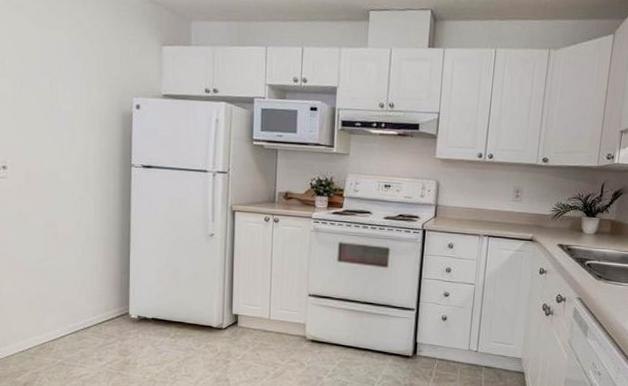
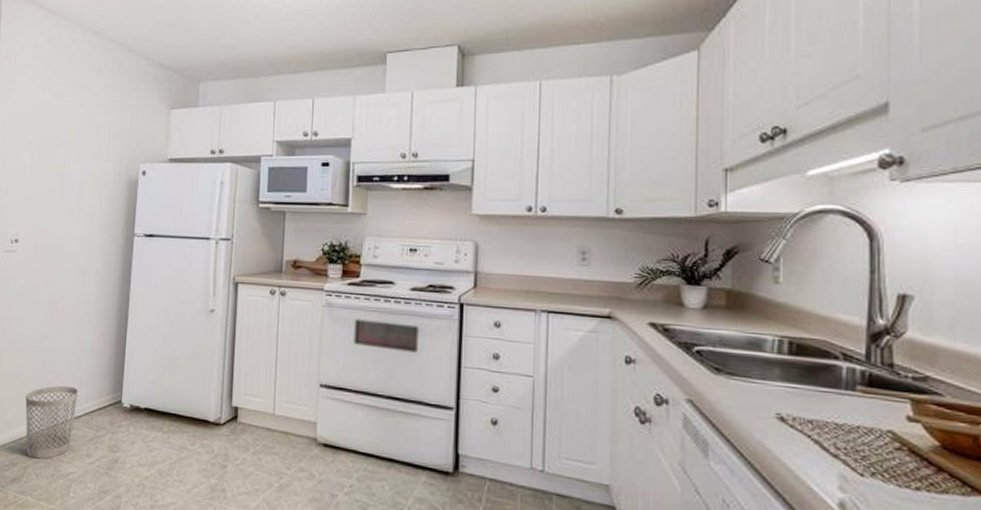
wastebasket: none [31,301,86,365] -> present [25,385,79,459]

